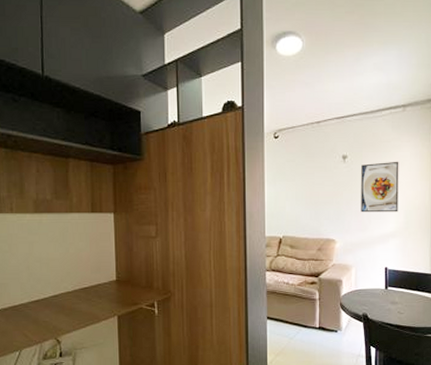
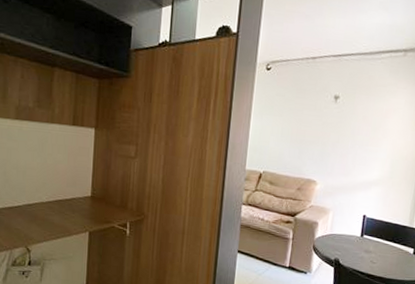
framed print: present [361,161,399,213] -> none [346,107,392,161]

